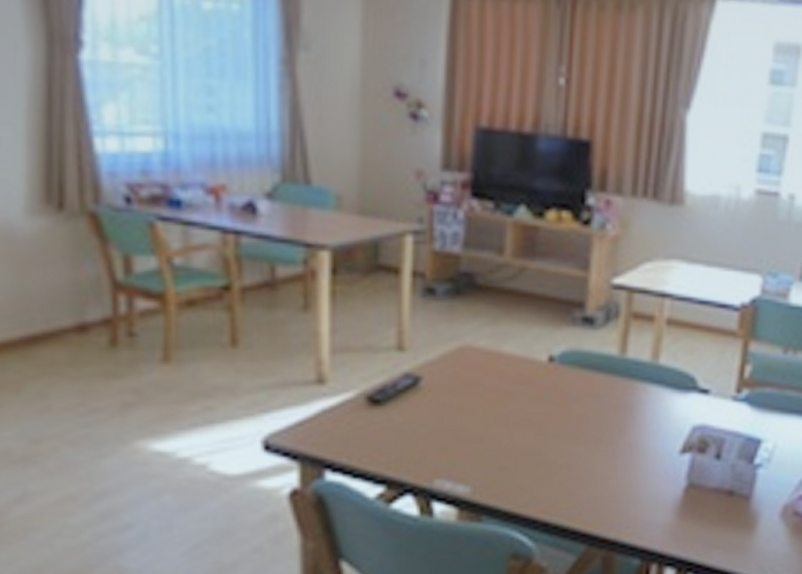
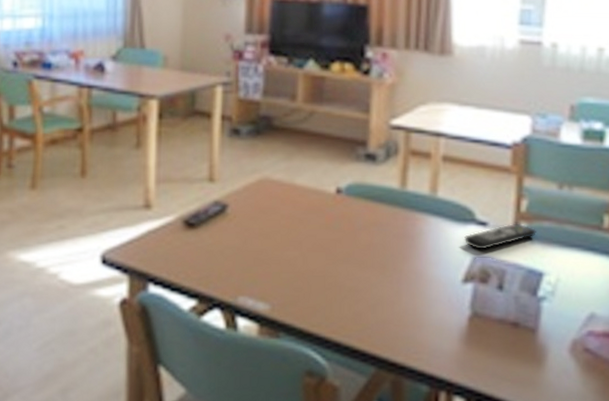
remote control: none [685,390,758,419] -> present [465,223,536,250]

